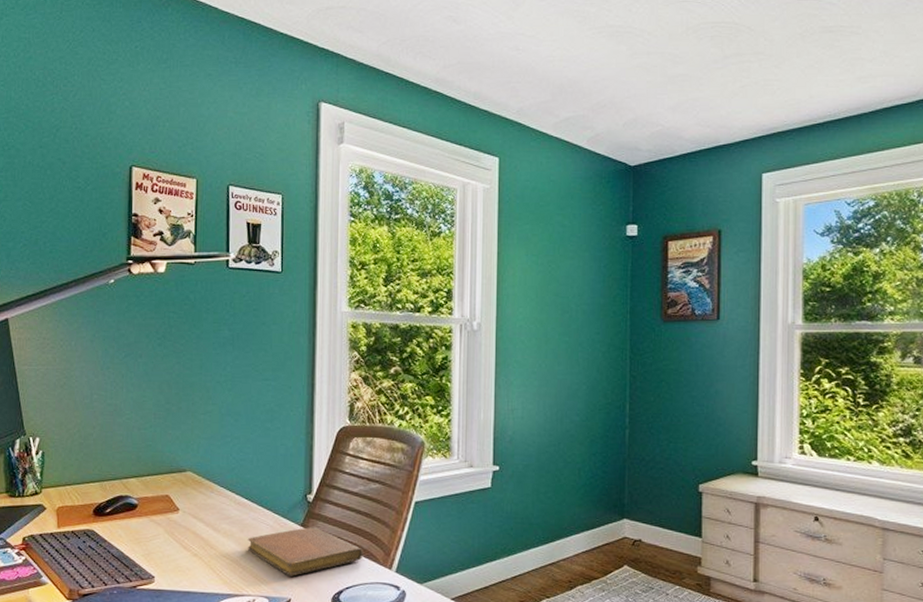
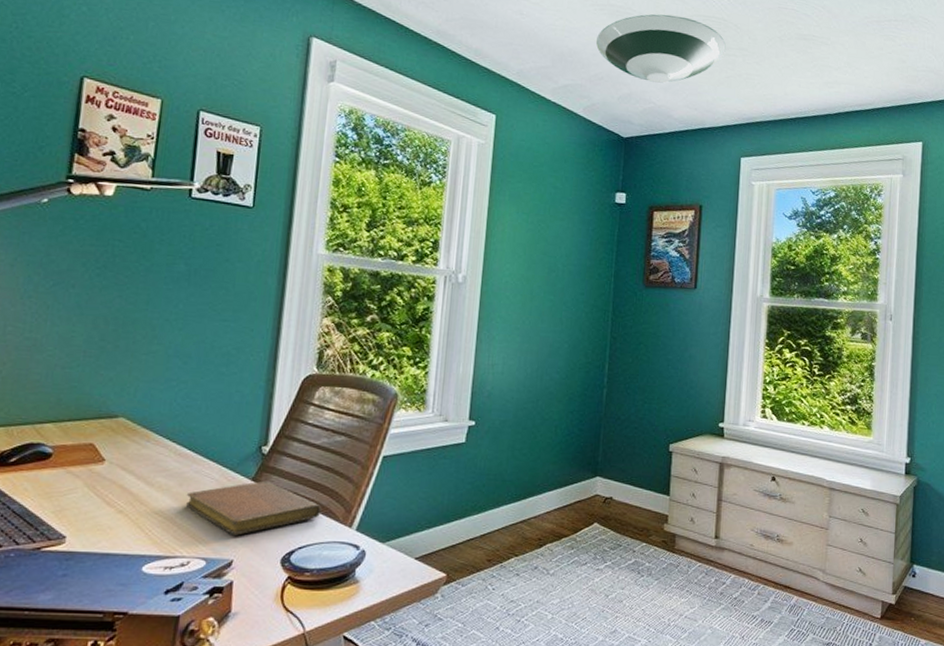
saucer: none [597,27,739,104] -> present [596,14,726,84]

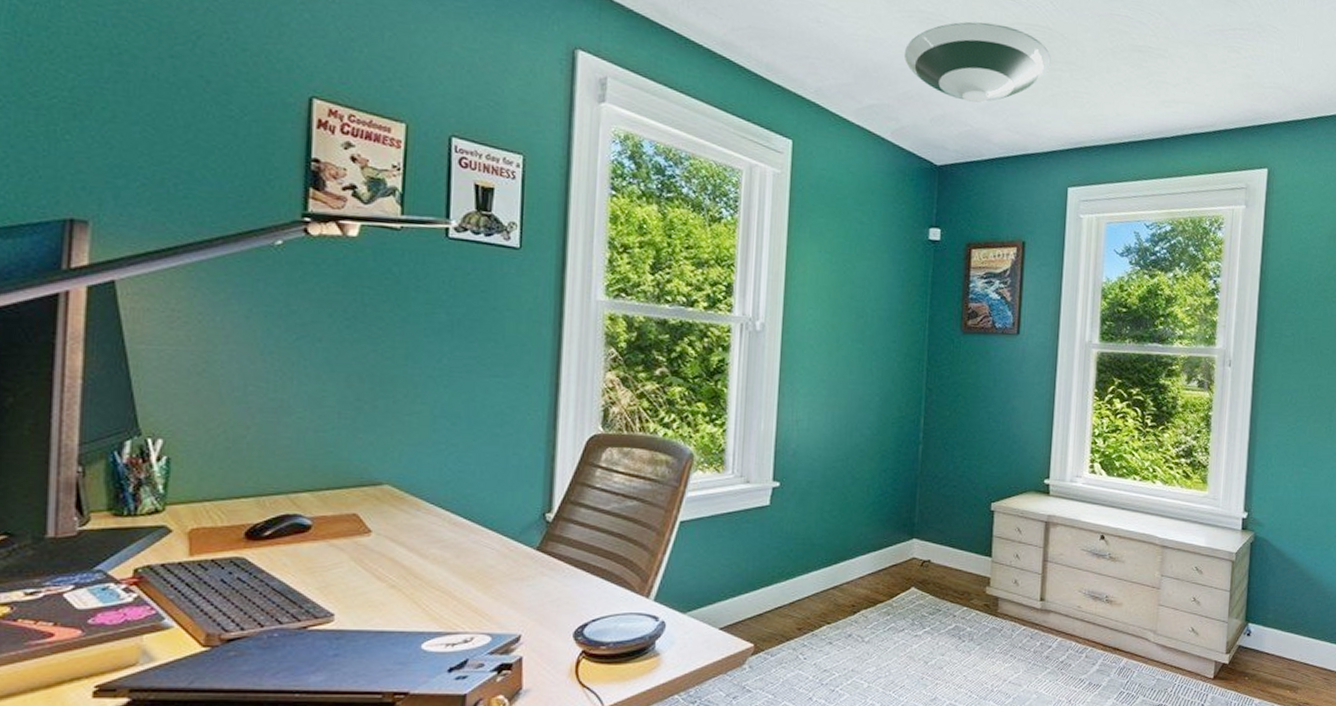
notebook: present [186,481,322,536] -> none [465,551,615,609]

